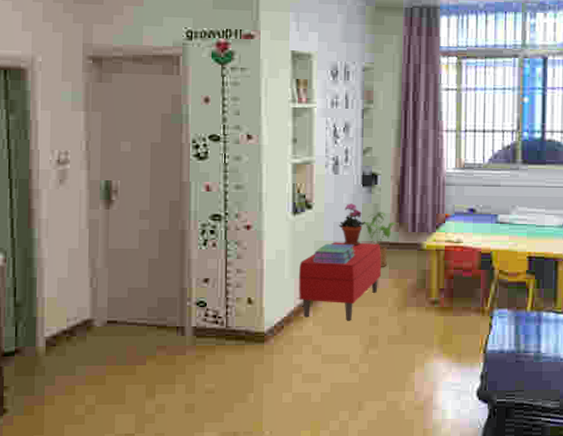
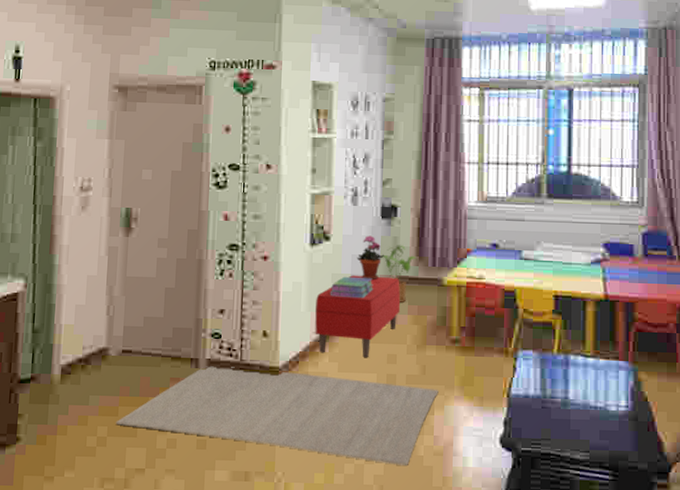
rug: none [103,333,419,420] -> present [115,366,439,465]

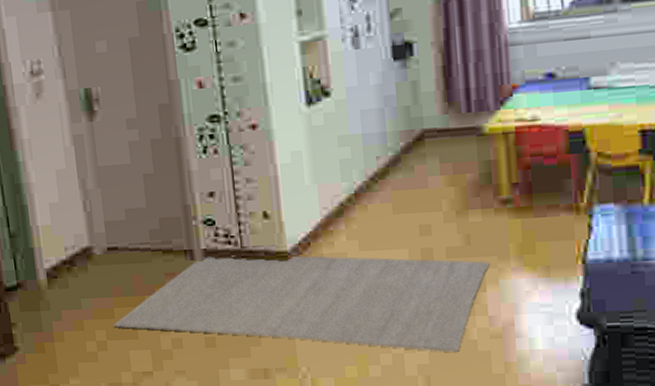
bench: present [315,275,401,358] -> none [322,132,431,232]
stack of books: present [330,276,373,299] -> none [338,136,393,164]
potted plant: present [356,235,384,280] -> none [366,83,402,138]
house plant: present [383,245,418,304] -> none [400,90,446,163]

